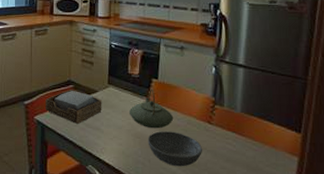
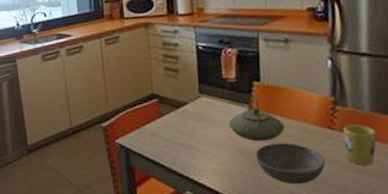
napkin holder: present [45,90,102,124] -> none [126,104,196,144]
mug: none [218,121,245,155] -> present [343,124,378,165]

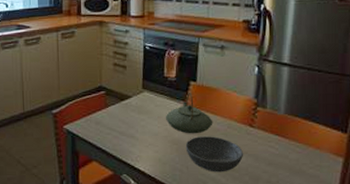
mug: present [343,124,378,165] -> none [260,123,288,159]

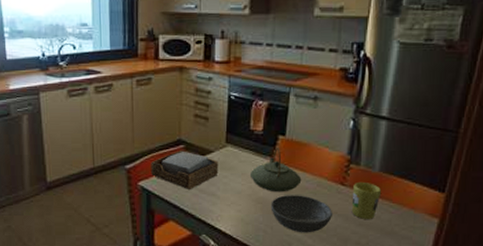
napkin holder: none [75,96,137,132] -> present [151,150,219,189]
mug: none [260,123,288,159] -> present [351,181,382,219]

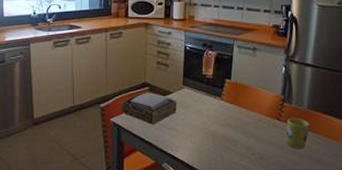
teapot: present [251,147,302,192] -> none [203,88,245,127]
soup bowl: present [270,195,332,233] -> none [220,129,271,161]

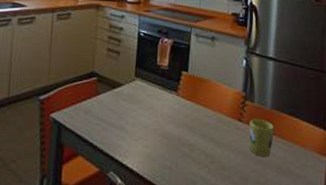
napkin holder: present [121,92,177,124] -> none [63,83,128,122]

